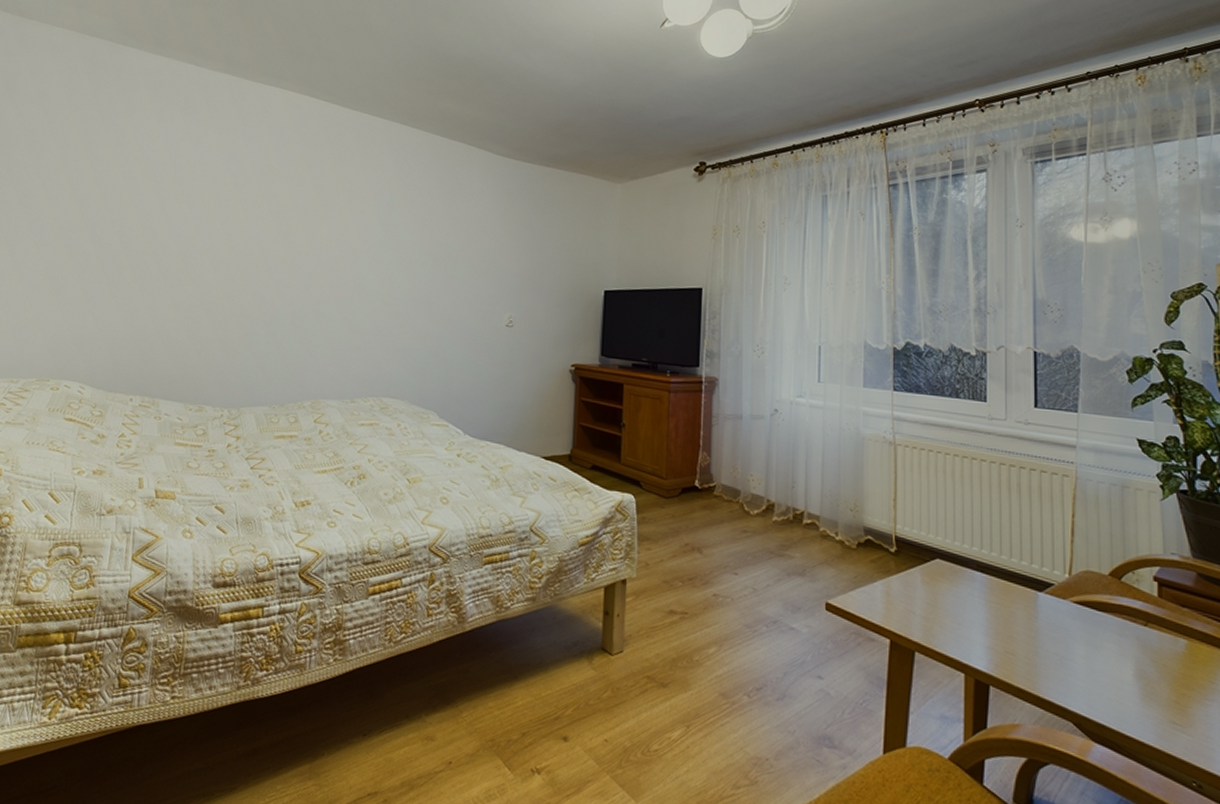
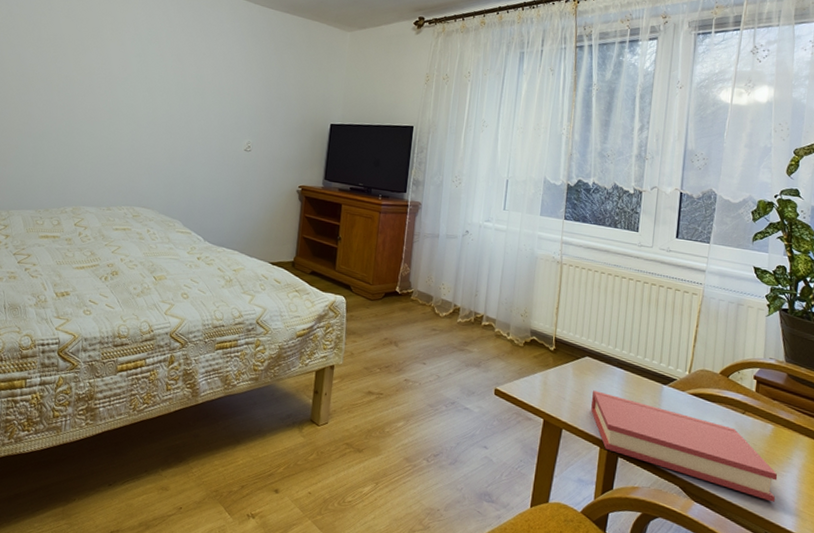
hardback book: none [949,601,1201,741] -> present [591,390,778,502]

